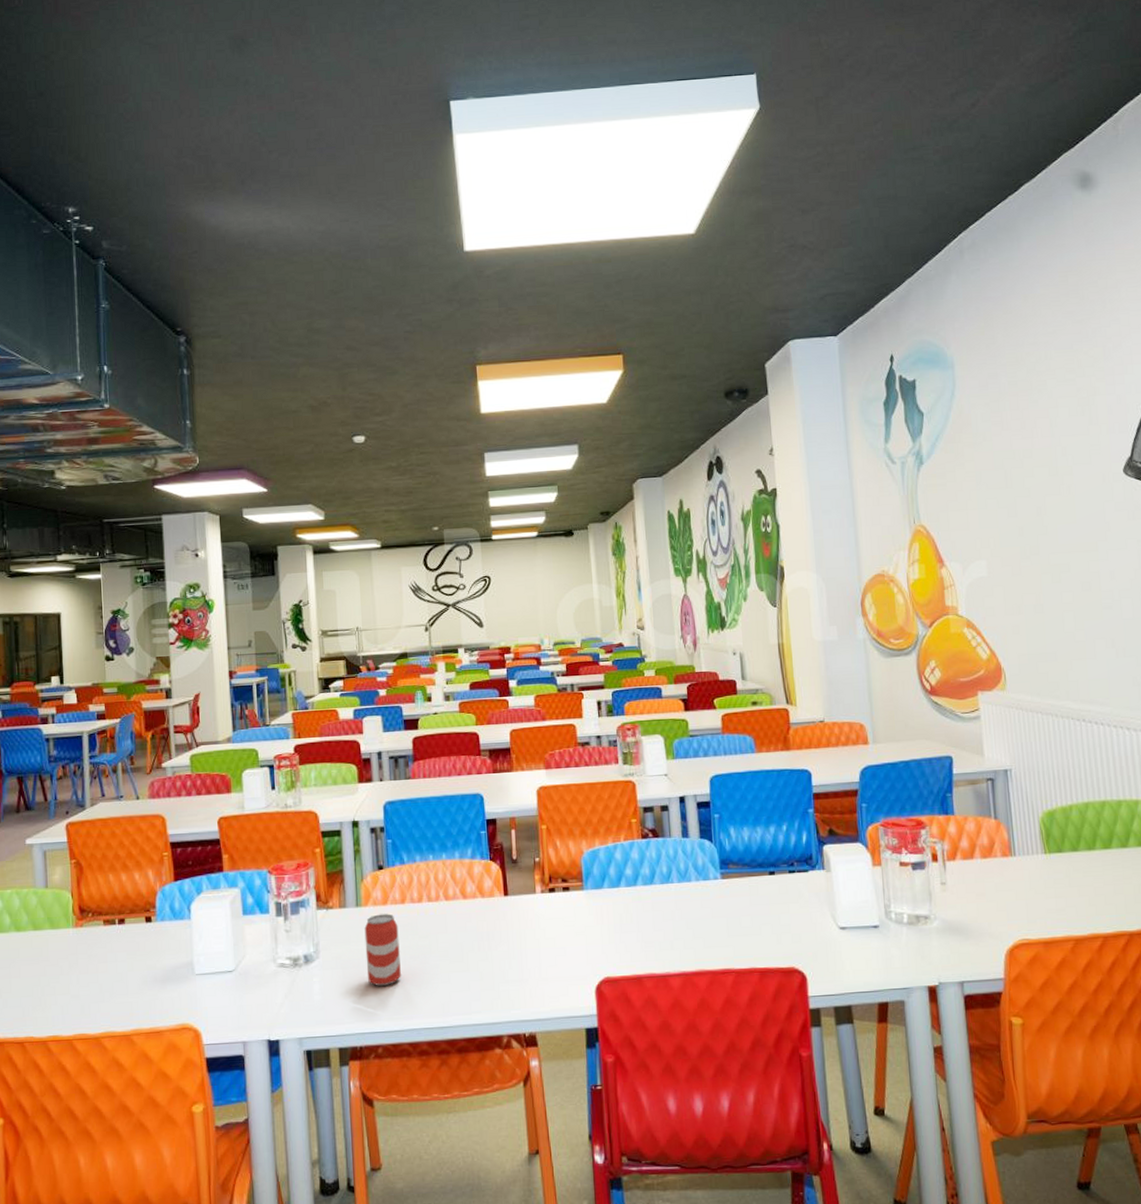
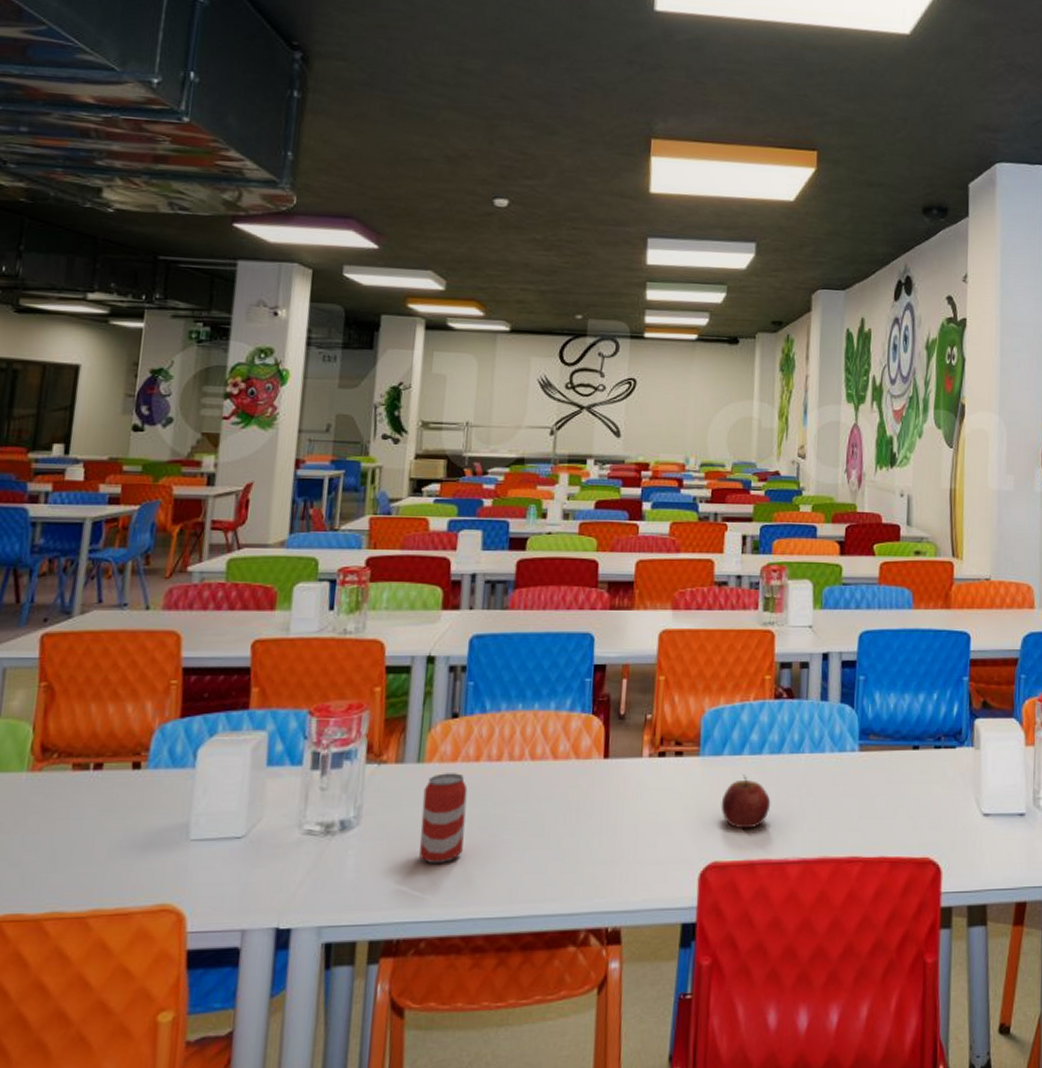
apple: none [606,904,650,949] -> present [721,775,771,829]

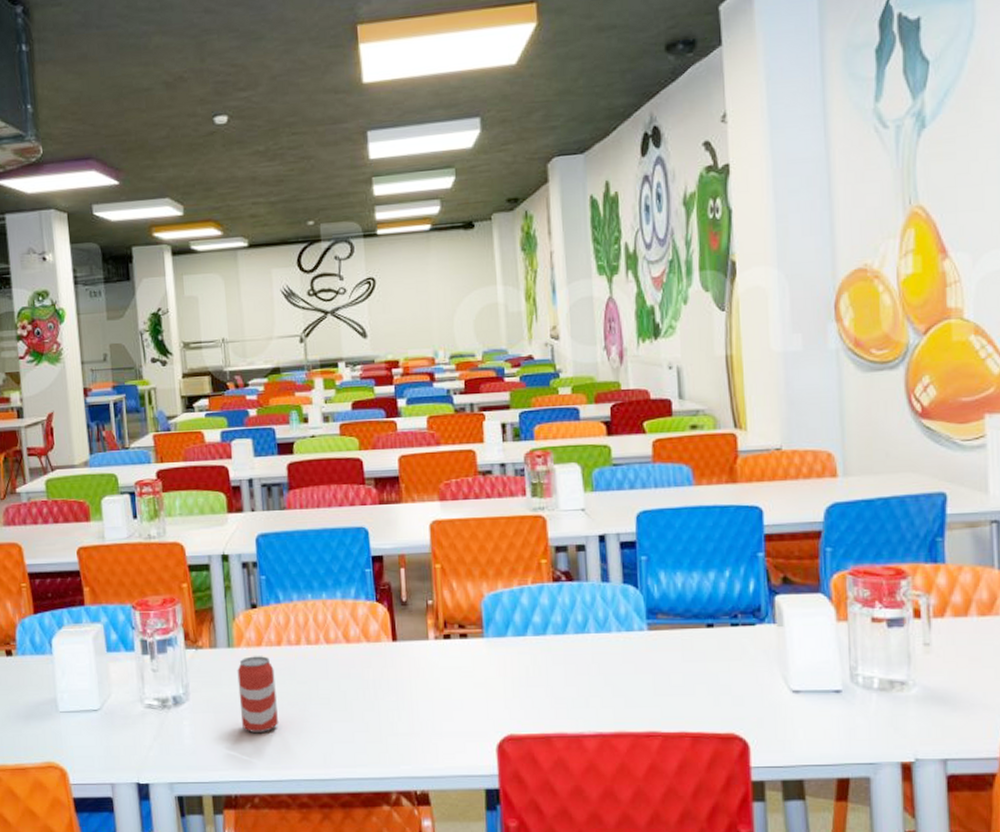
apple: present [721,775,771,829] -> none [510,654,561,705]

